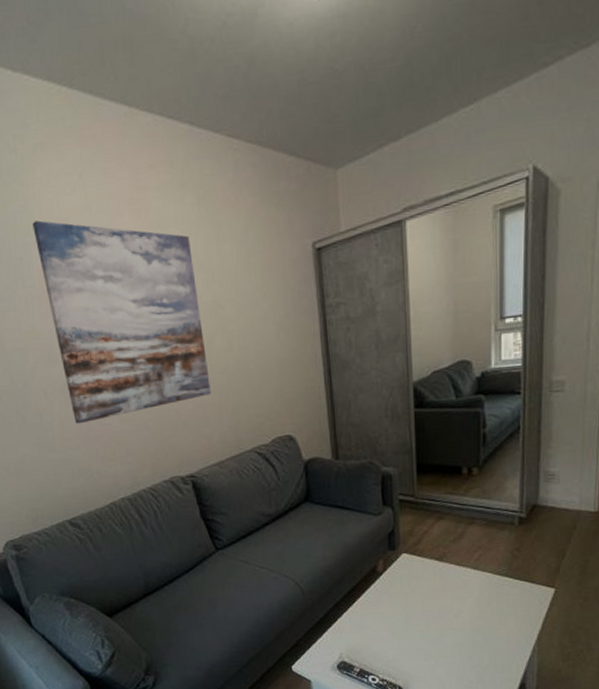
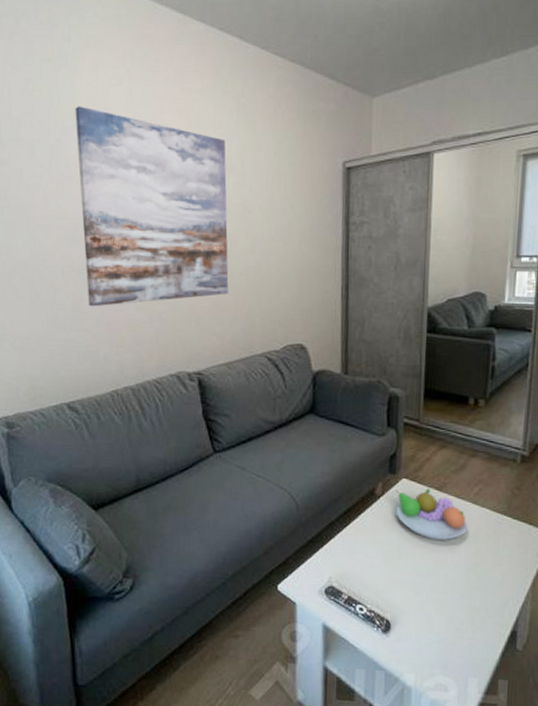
fruit bowl: none [397,559,470,608] -> present [395,487,467,541]

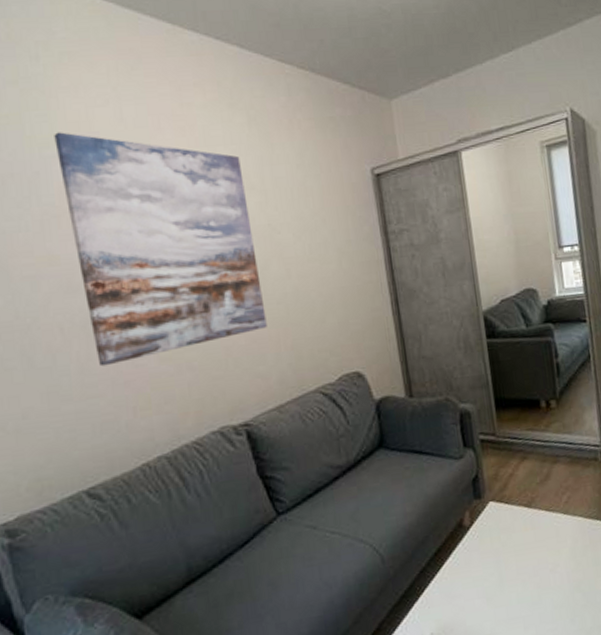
fruit bowl: present [395,487,467,541] -> none [484,506,564,564]

